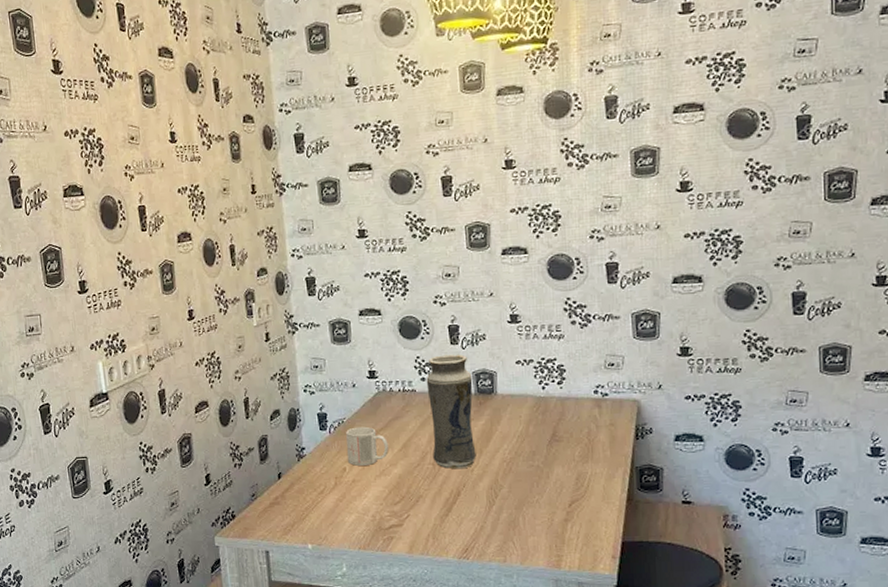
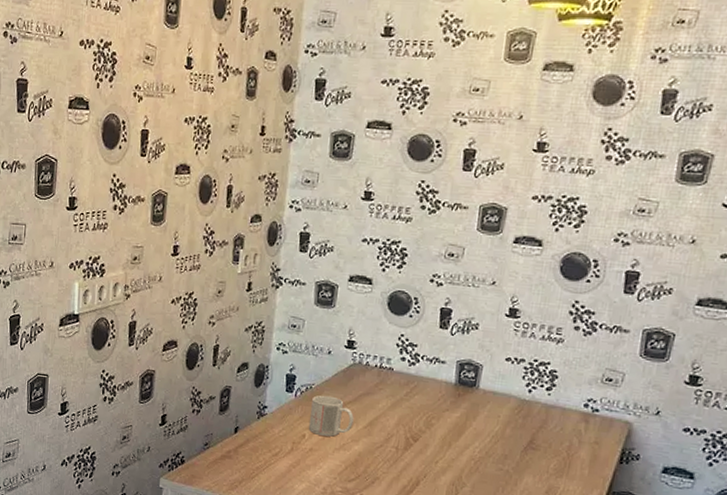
vase: present [426,354,476,470] -> none [398,337,456,459]

